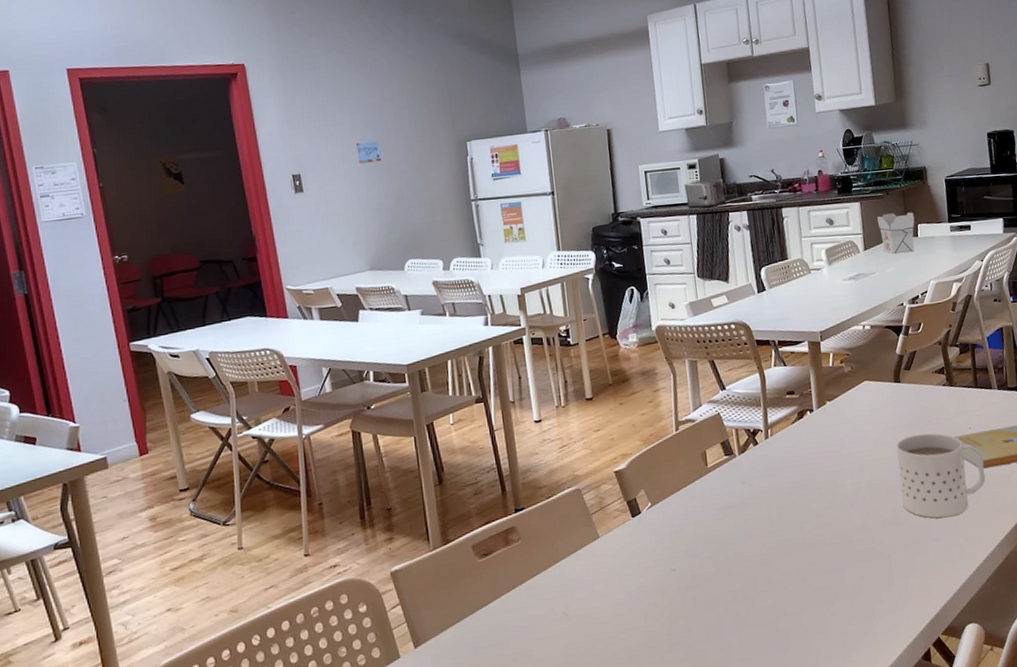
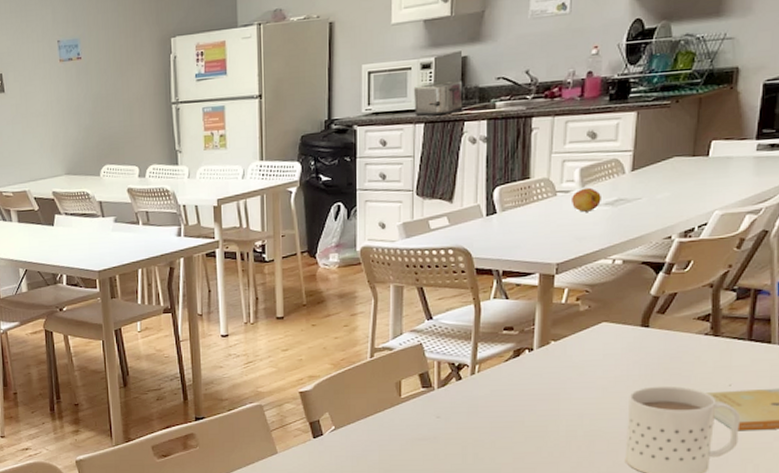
fruit: none [823,265,846,286] -> present [572,187,601,212]
takeout container: present [877,212,915,255] -> none [657,125,709,177]

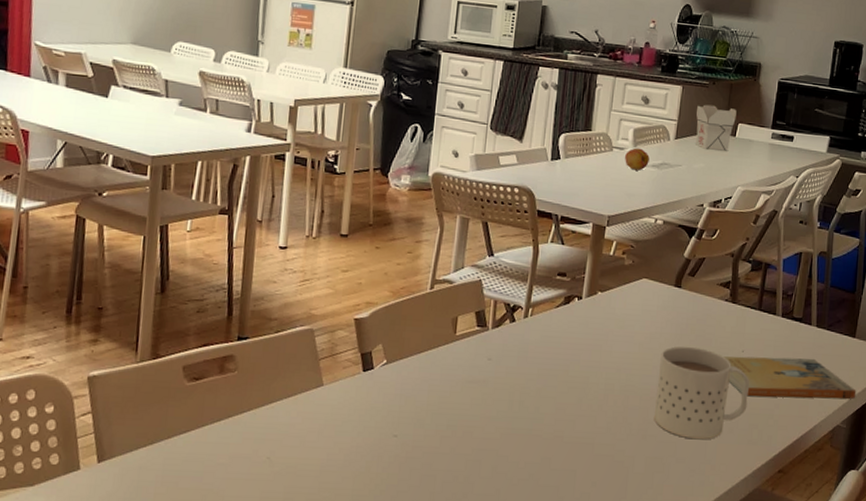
toaster: present [414,80,463,117] -> none [496,23,541,58]
takeout container: none [657,125,709,177] -> present [696,104,737,151]

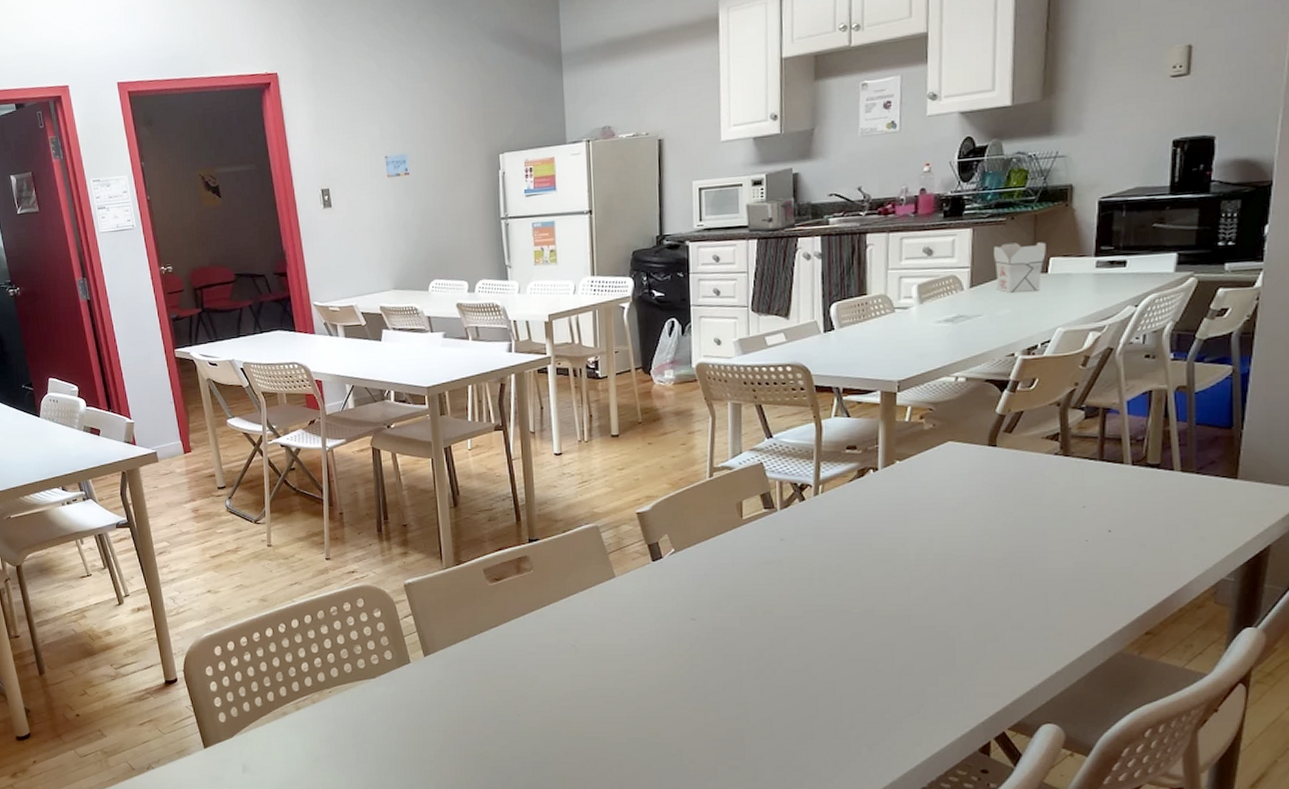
toaster: none [496,23,541,58] -> present [746,196,796,233]
fruit: present [625,147,650,171] -> none [911,304,941,329]
mug: present [654,346,750,440] -> none [979,507,1098,605]
book: present [723,356,857,399] -> none [1059,507,1246,555]

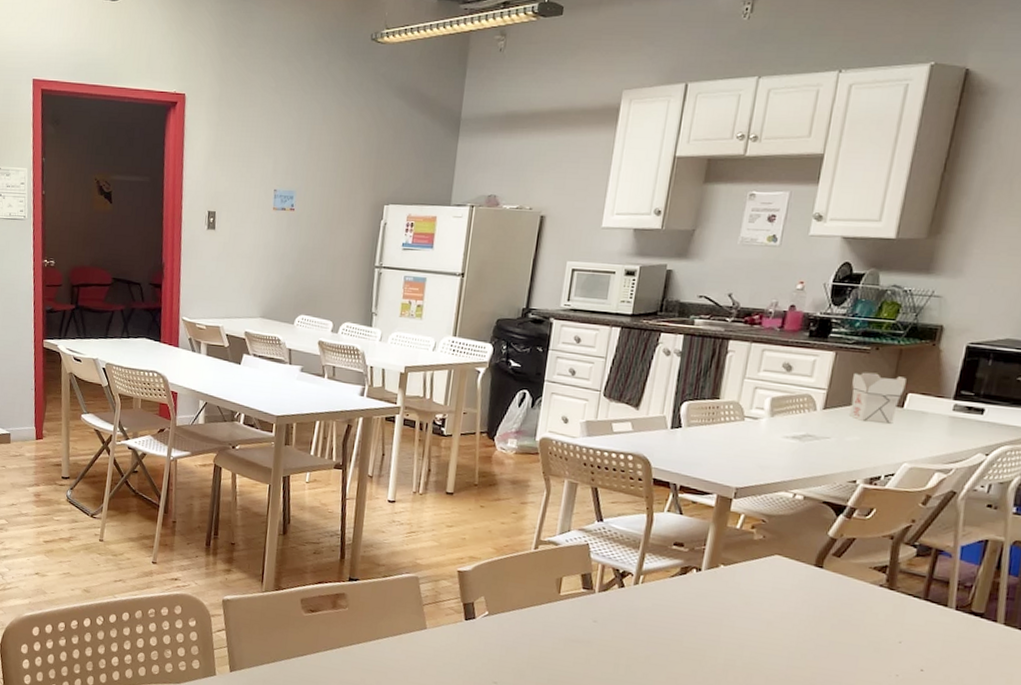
toaster: present [746,196,796,233] -> none [613,289,665,324]

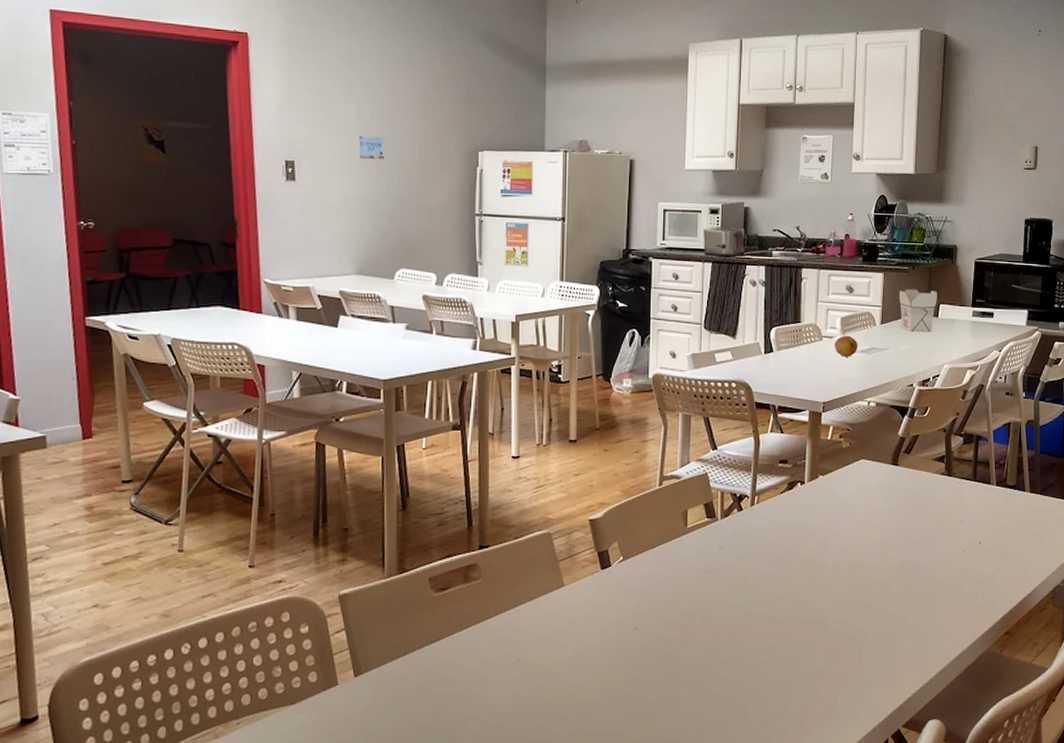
toaster: none [613,289,665,324] -> present [704,226,745,258]
fruit: none [759,417,790,442] -> present [835,335,858,357]

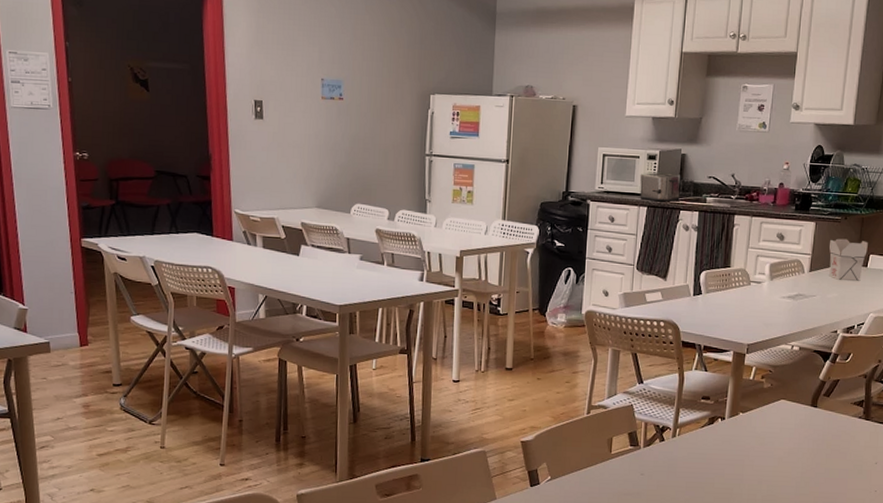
fruit: present [835,335,858,357] -> none [762,281,785,302]

